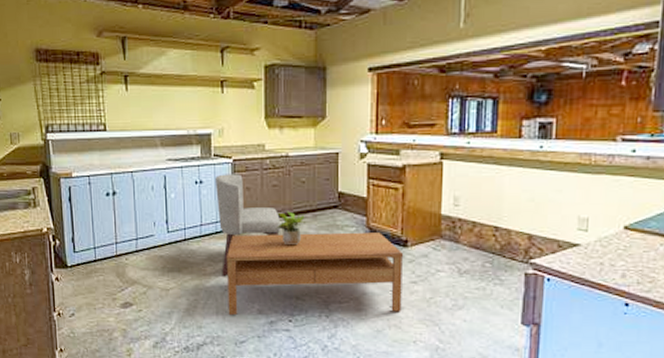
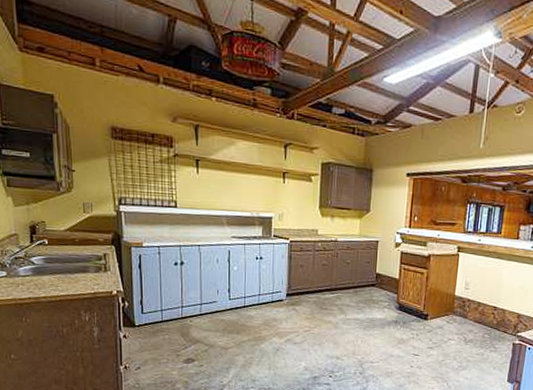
chair: present [215,174,281,277] -> none [273,252,328,339]
coffee table: present [226,232,404,316] -> none [279,304,425,372]
potted plant: present [276,211,307,246] -> none [323,286,349,315]

